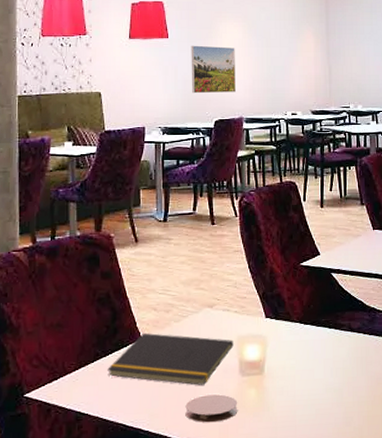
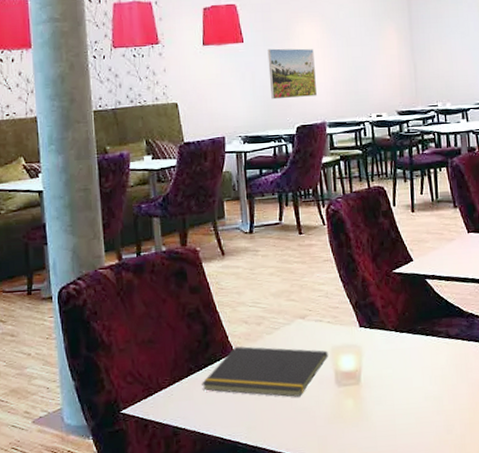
coaster: present [185,394,238,423] -> none [282,405,336,434]

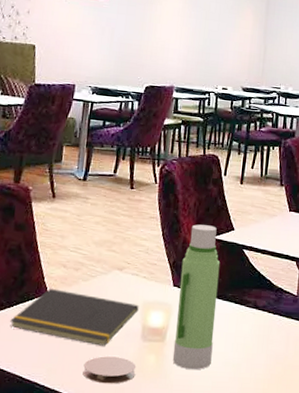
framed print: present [267,48,317,100] -> none [126,9,174,61]
coaster: none [282,405,336,434] -> present [83,356,136,384]
water bottle: none [364,259,411,409] -> present [172,224,221,370]

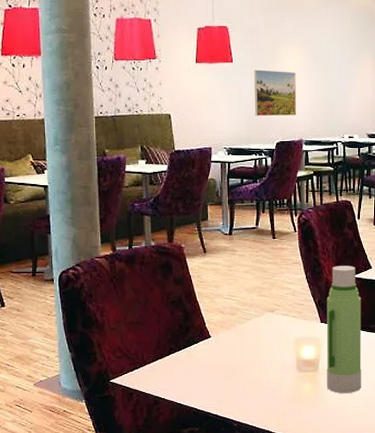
notepad: present [10,288,139,346] -> none [181,332,292,378]
coaster: present [83,356,136,384] -> none [249,387,295,410]
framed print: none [126,9,174,61] -> present [254,69,296,117]

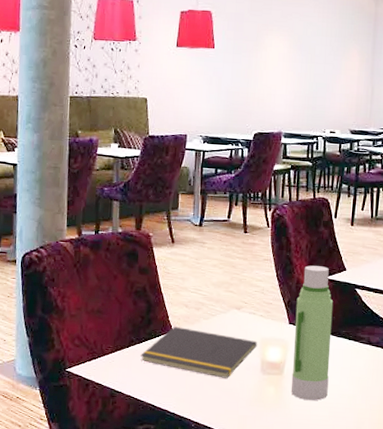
notepad: none [181,332,292,378] -> present [140,326,257,378]
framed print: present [254,69,296,117] -> none [234,57,279,107]

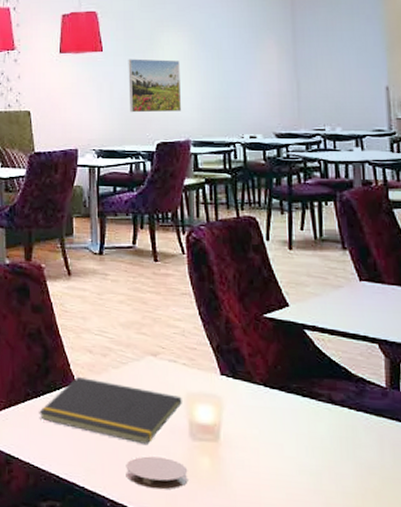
coaster: none [208,387,257,413] -> present [126,456,188,490]
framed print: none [234,57,279,107] -> present [128,59,181,113]
water bottle: present [290,265,334,401] -> none [227,300,282,478]

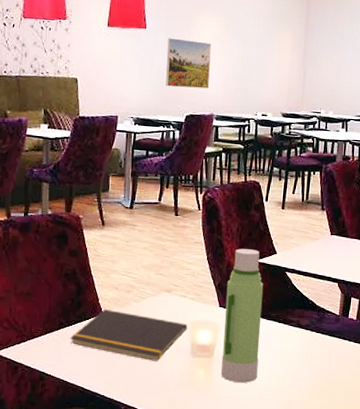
coaster: present [126,456,188,490] -> none [138,370,187,395]
water bottle: none [227,300,282,478] -> present [220,248,264,383]

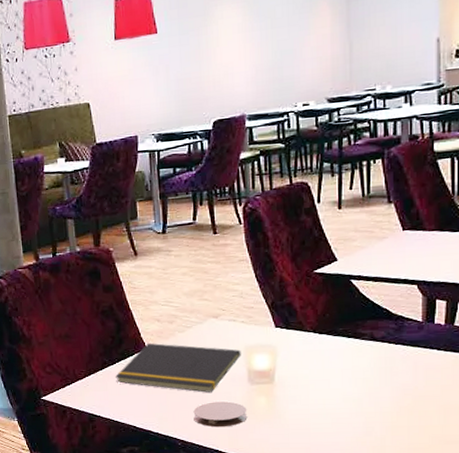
coaster: none [138,370,187,395] -> present [193,401,248,428]
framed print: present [166,38,211,89] -> none [183,34,236,94]
water bottle: present [220,248,264,383] -> none [281,259,328,409]

